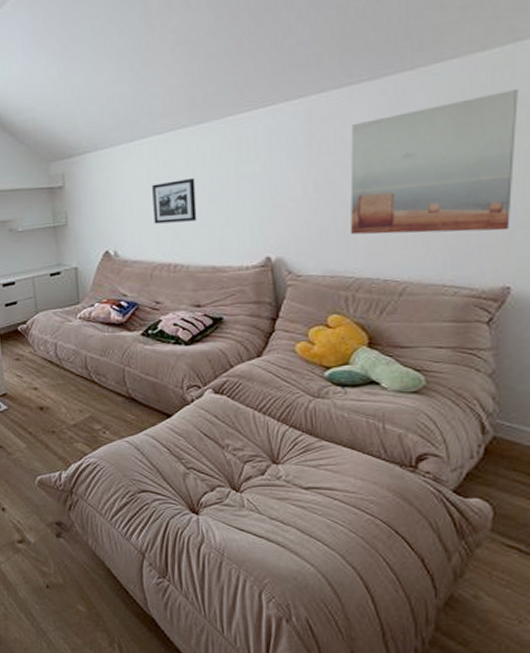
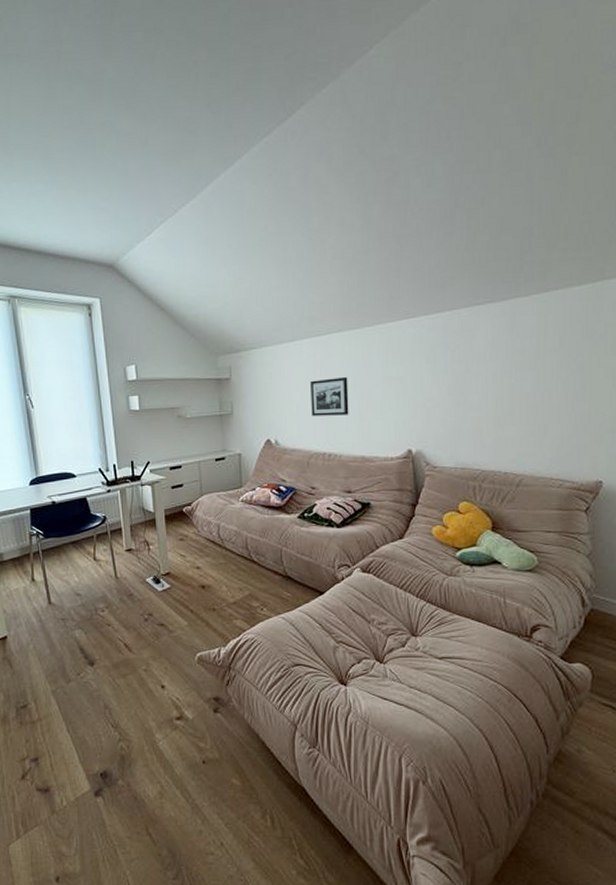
wall art: present [350,90,518,235] -> none [477,319,606,434]

